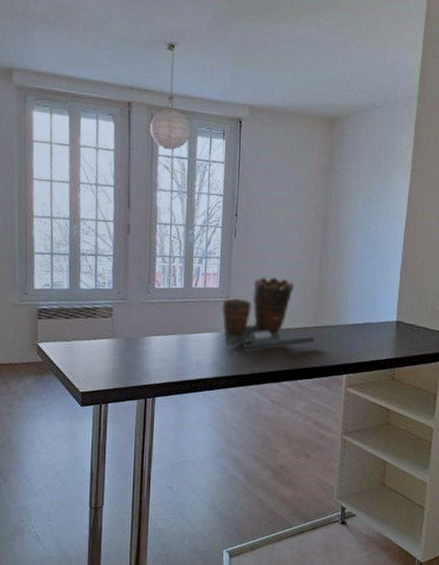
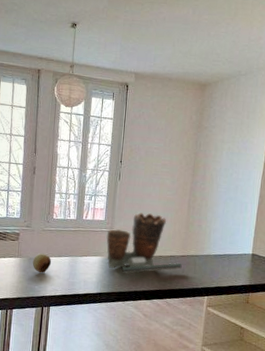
fruit: none [130,332,155,357] -> present [32,254,52,273]

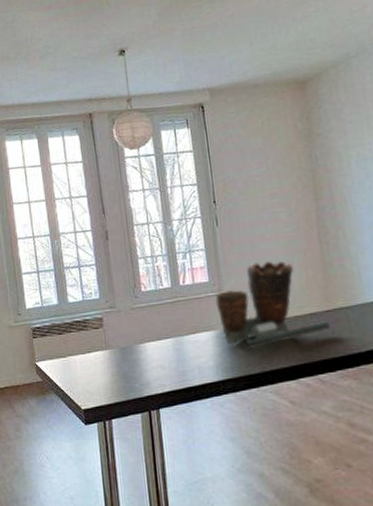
fruit: present [32,254,52,273] -> none [125,339,151,366]

